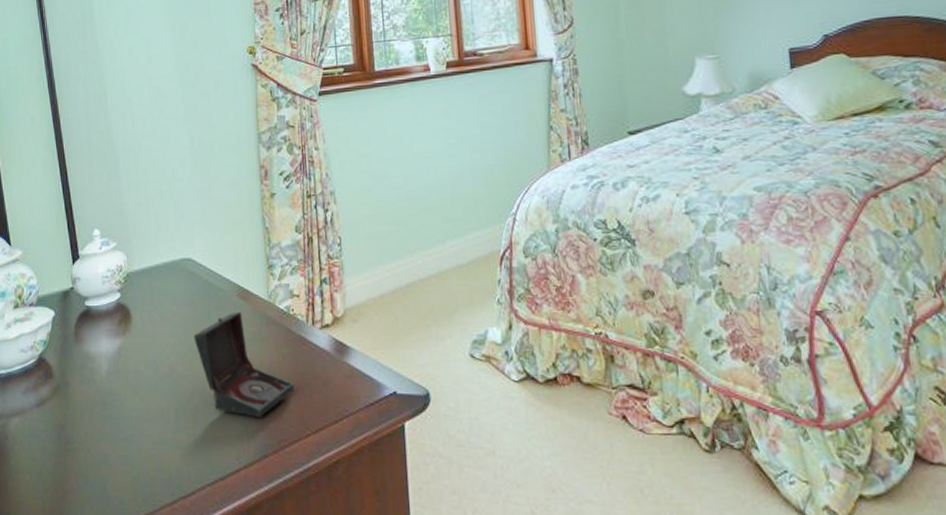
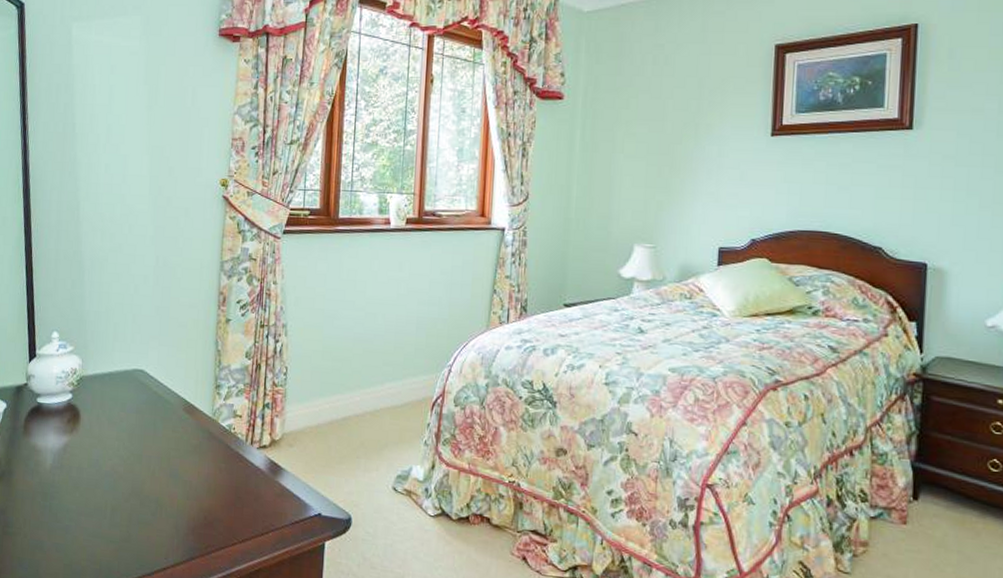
jewelry box: present [193,311,295,418] -> none [137,424,227,524]

